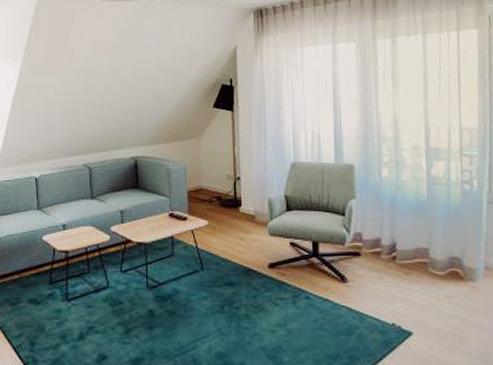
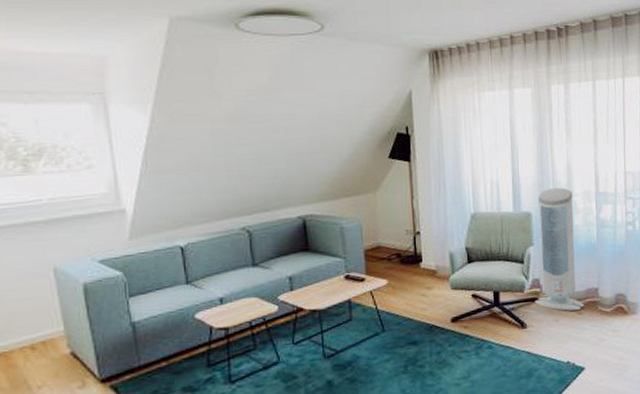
air purifier: none [356,141,412,271] -> present [535,187,584,311]

